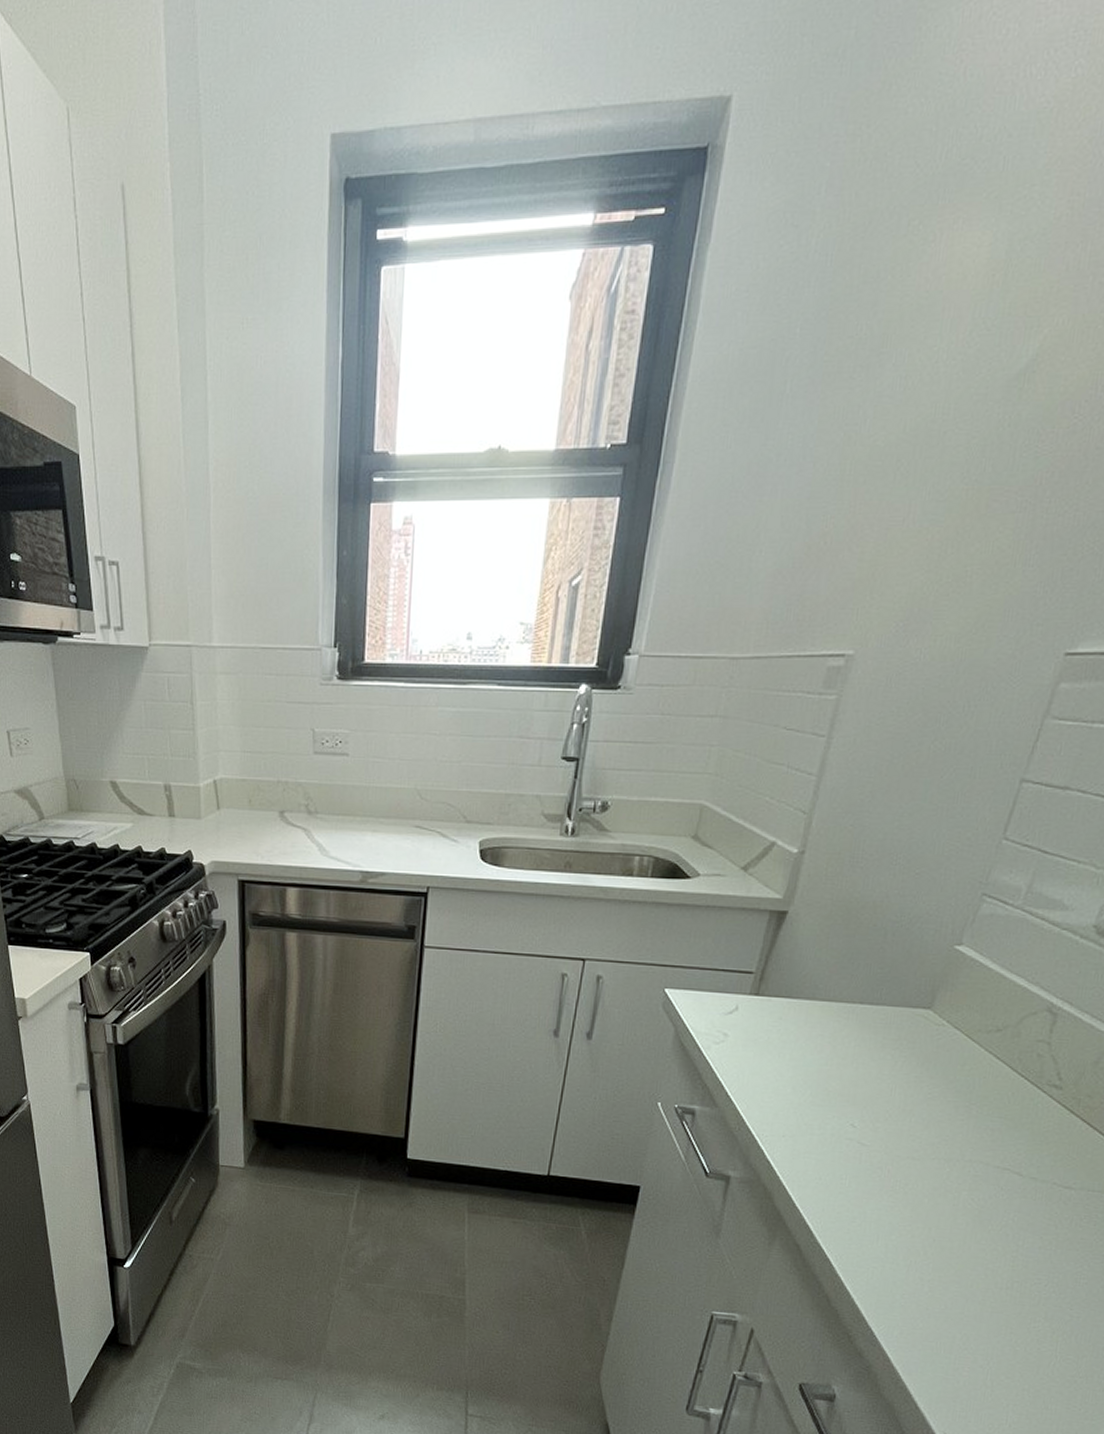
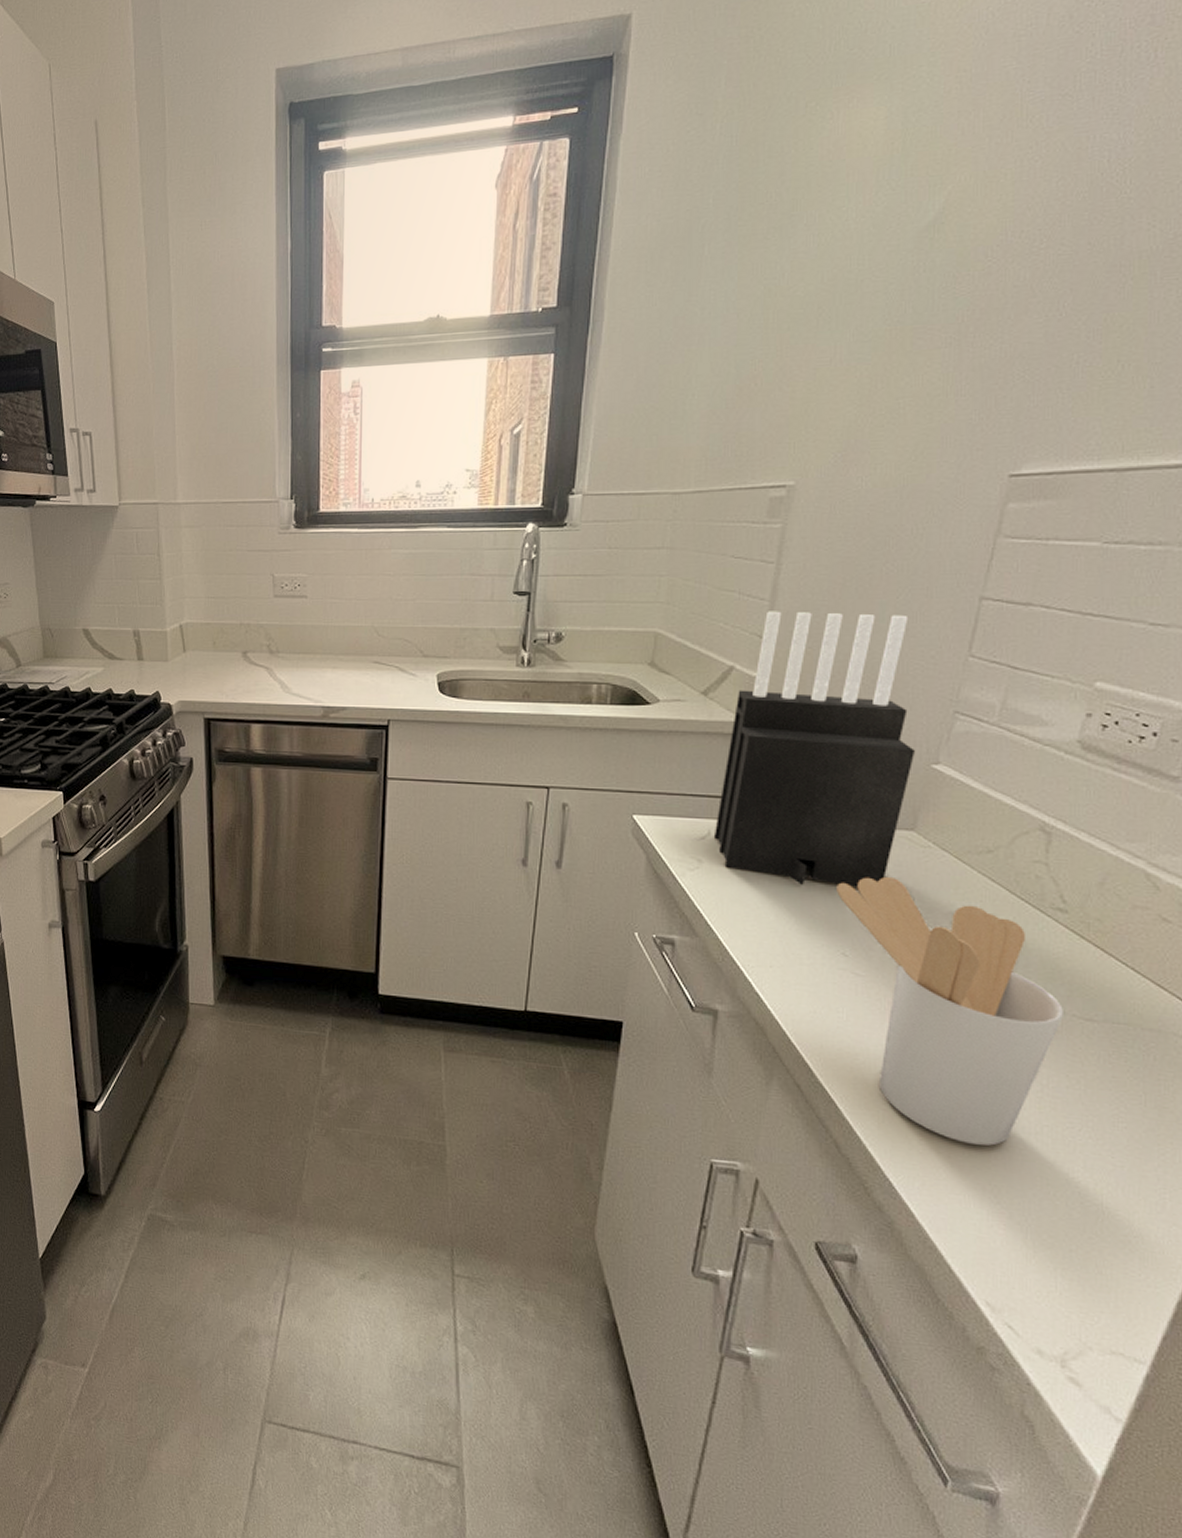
knife block: none [740,786,950,1062] -> present [713,611,916,887]
utensil holder: none [852,1052,1047,1299] -> present [836,876,1065,1146]

